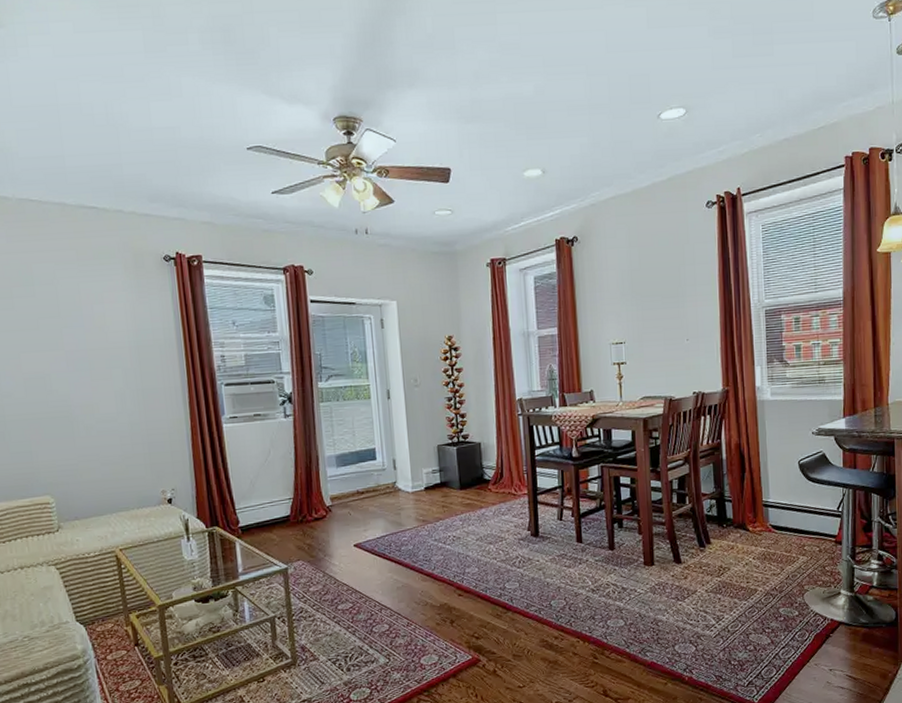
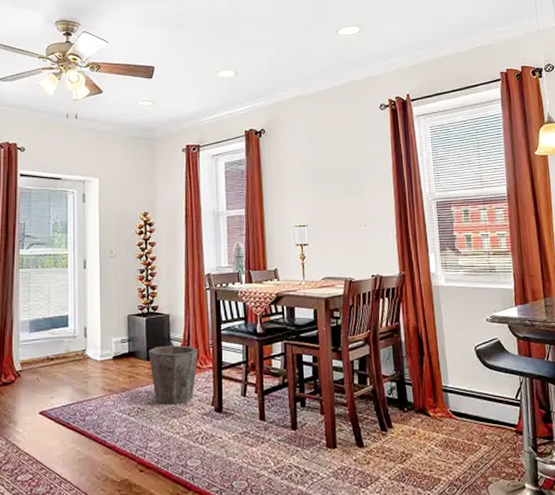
waste bin: none [461,473,513,532] -> present [148,345,199,405]

